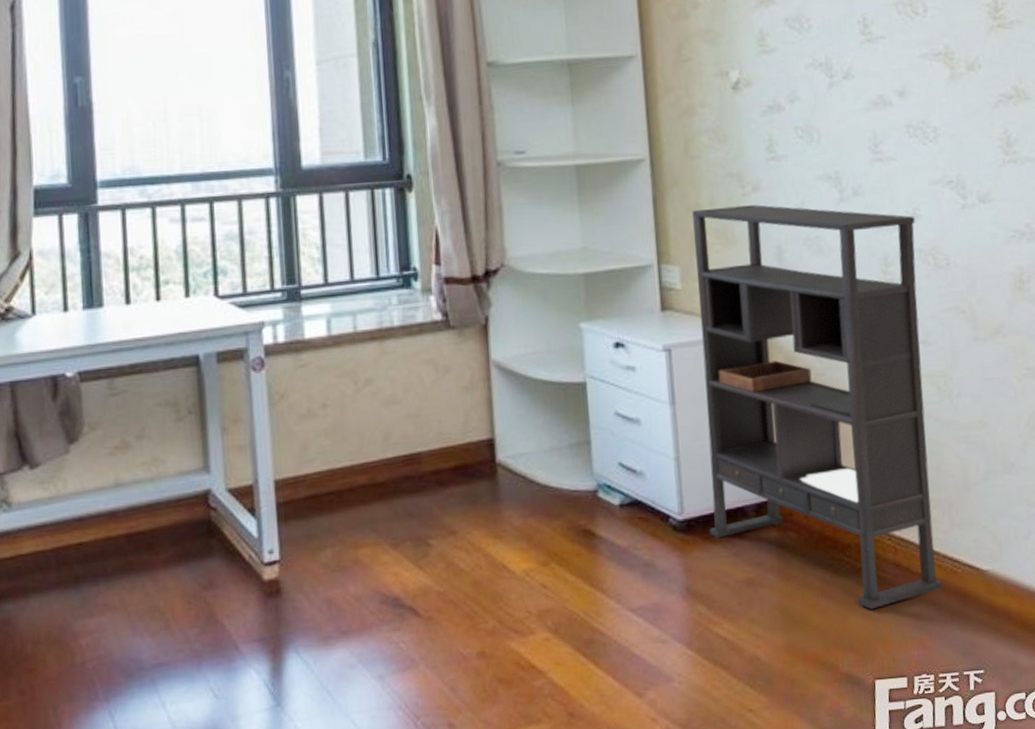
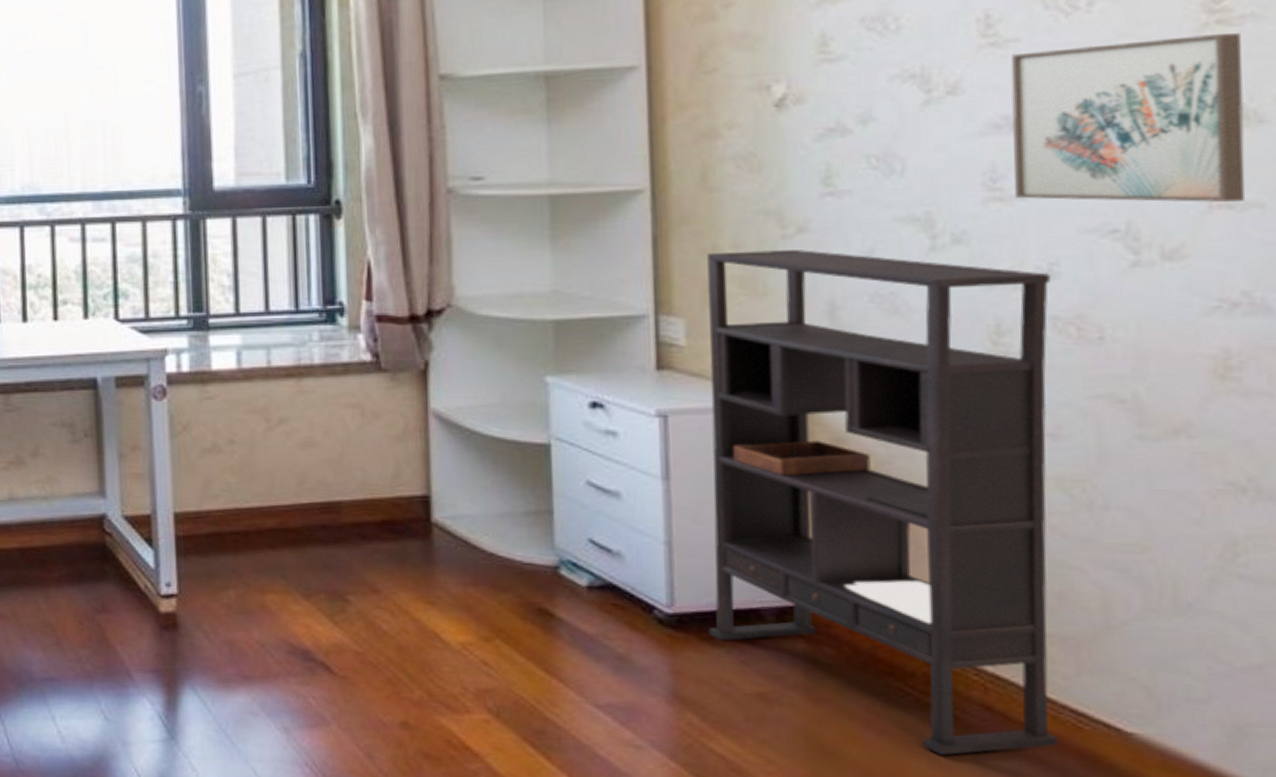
wall art: none [880,34,1022,159] -> present [1010,33,1246,202]

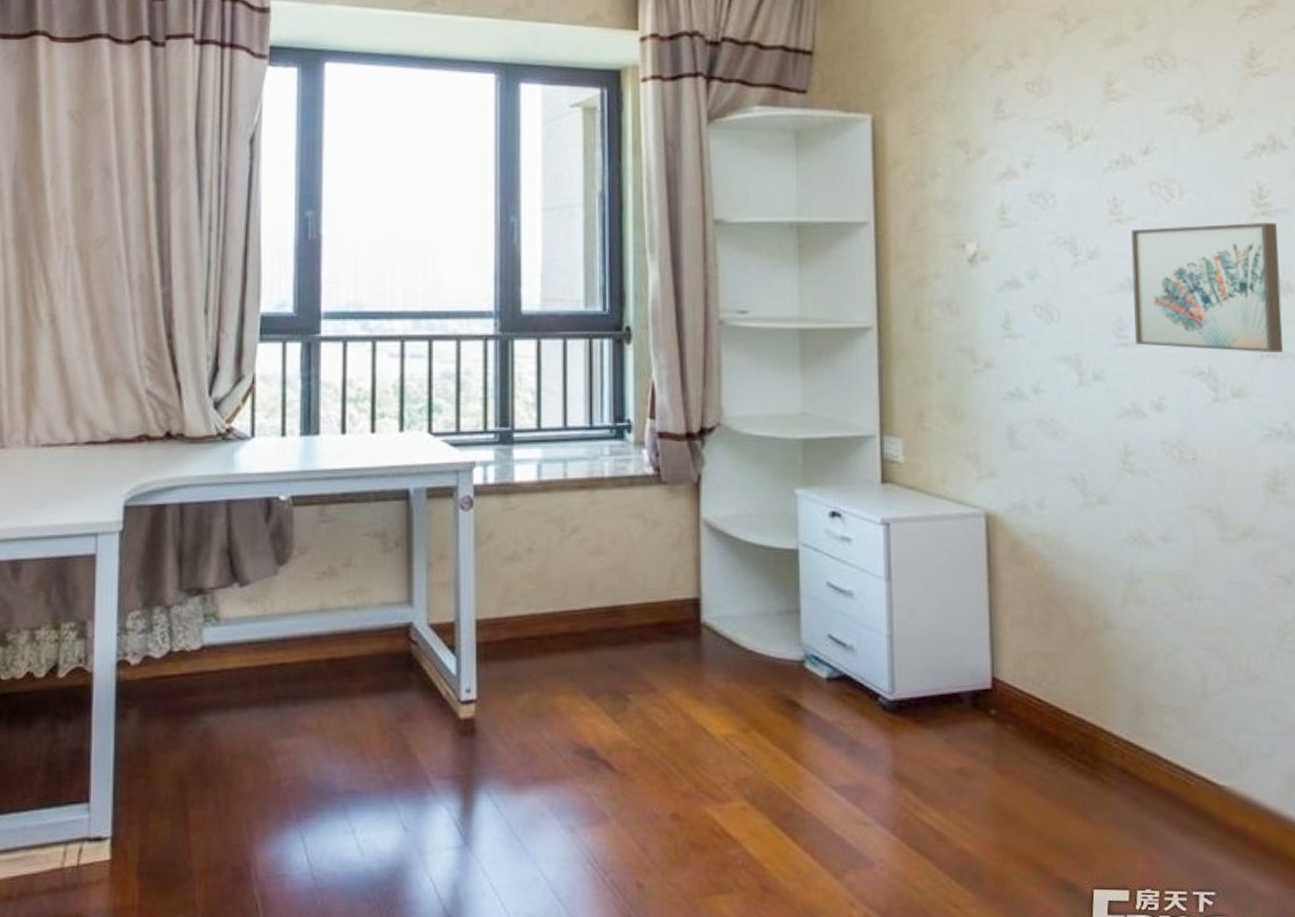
bookshelf: present [707,249,1058,756] -> none [919,381,1173,815]

